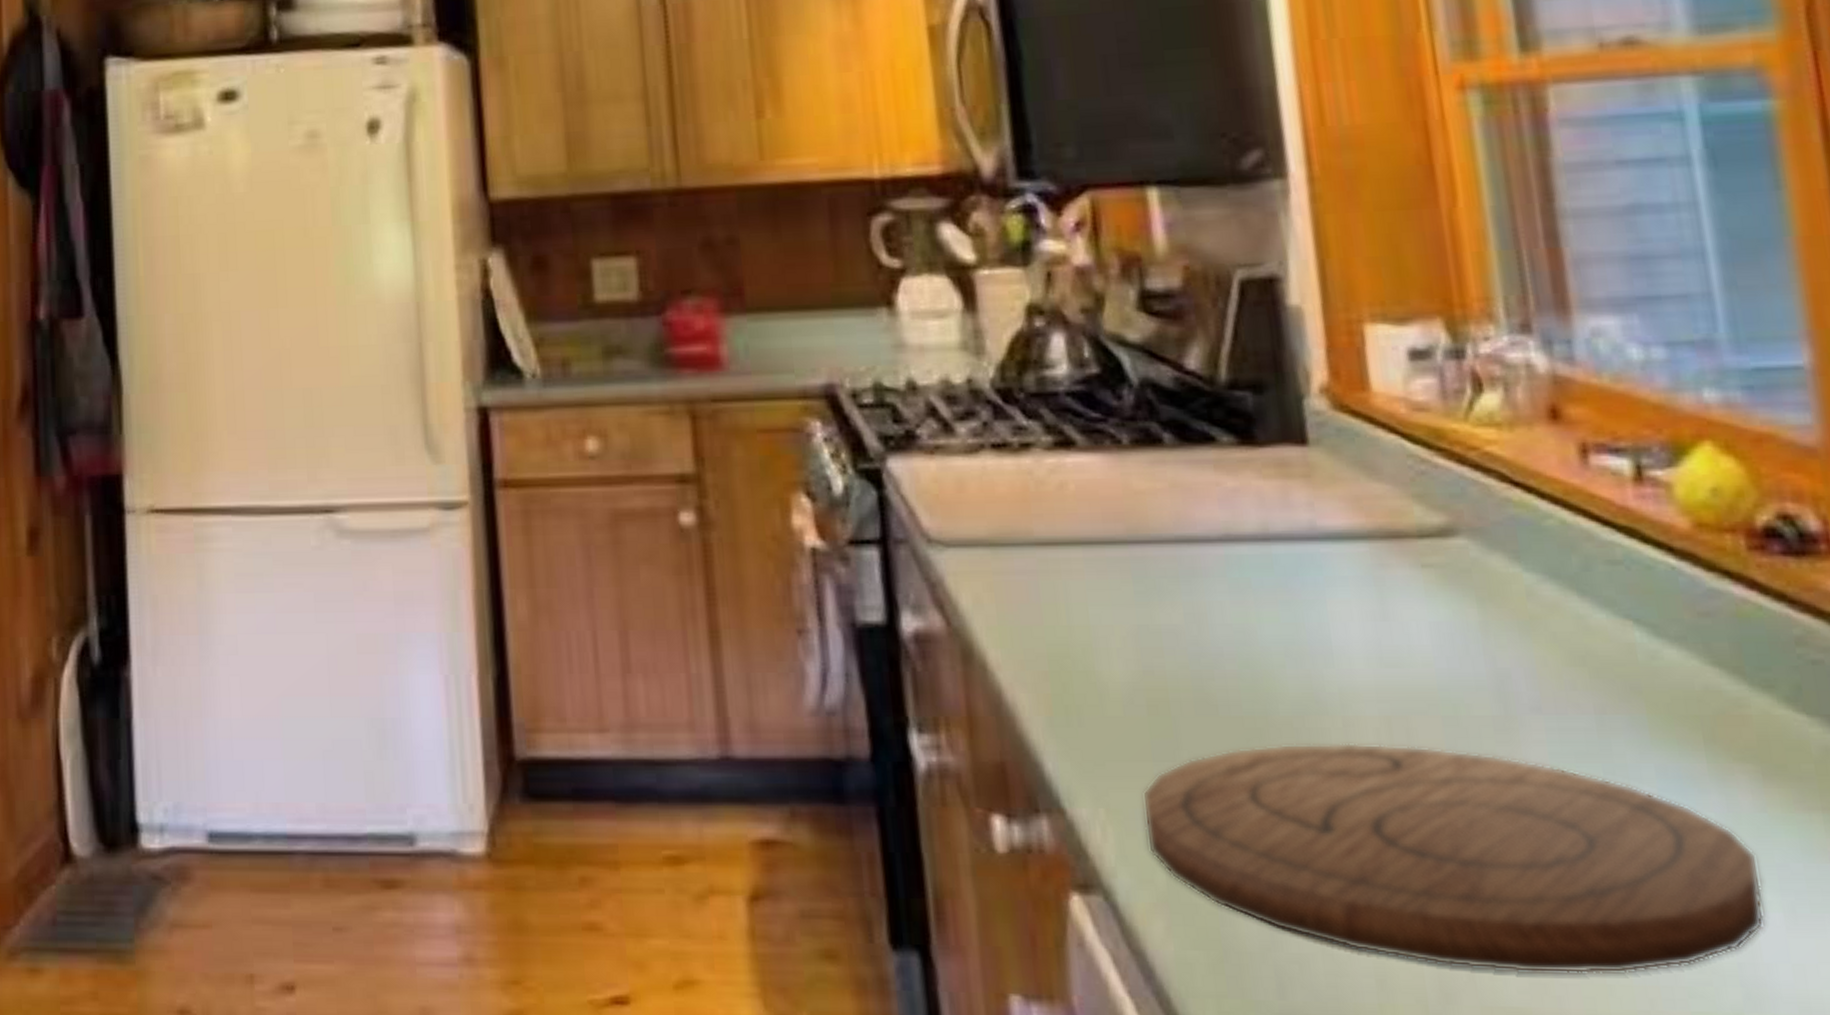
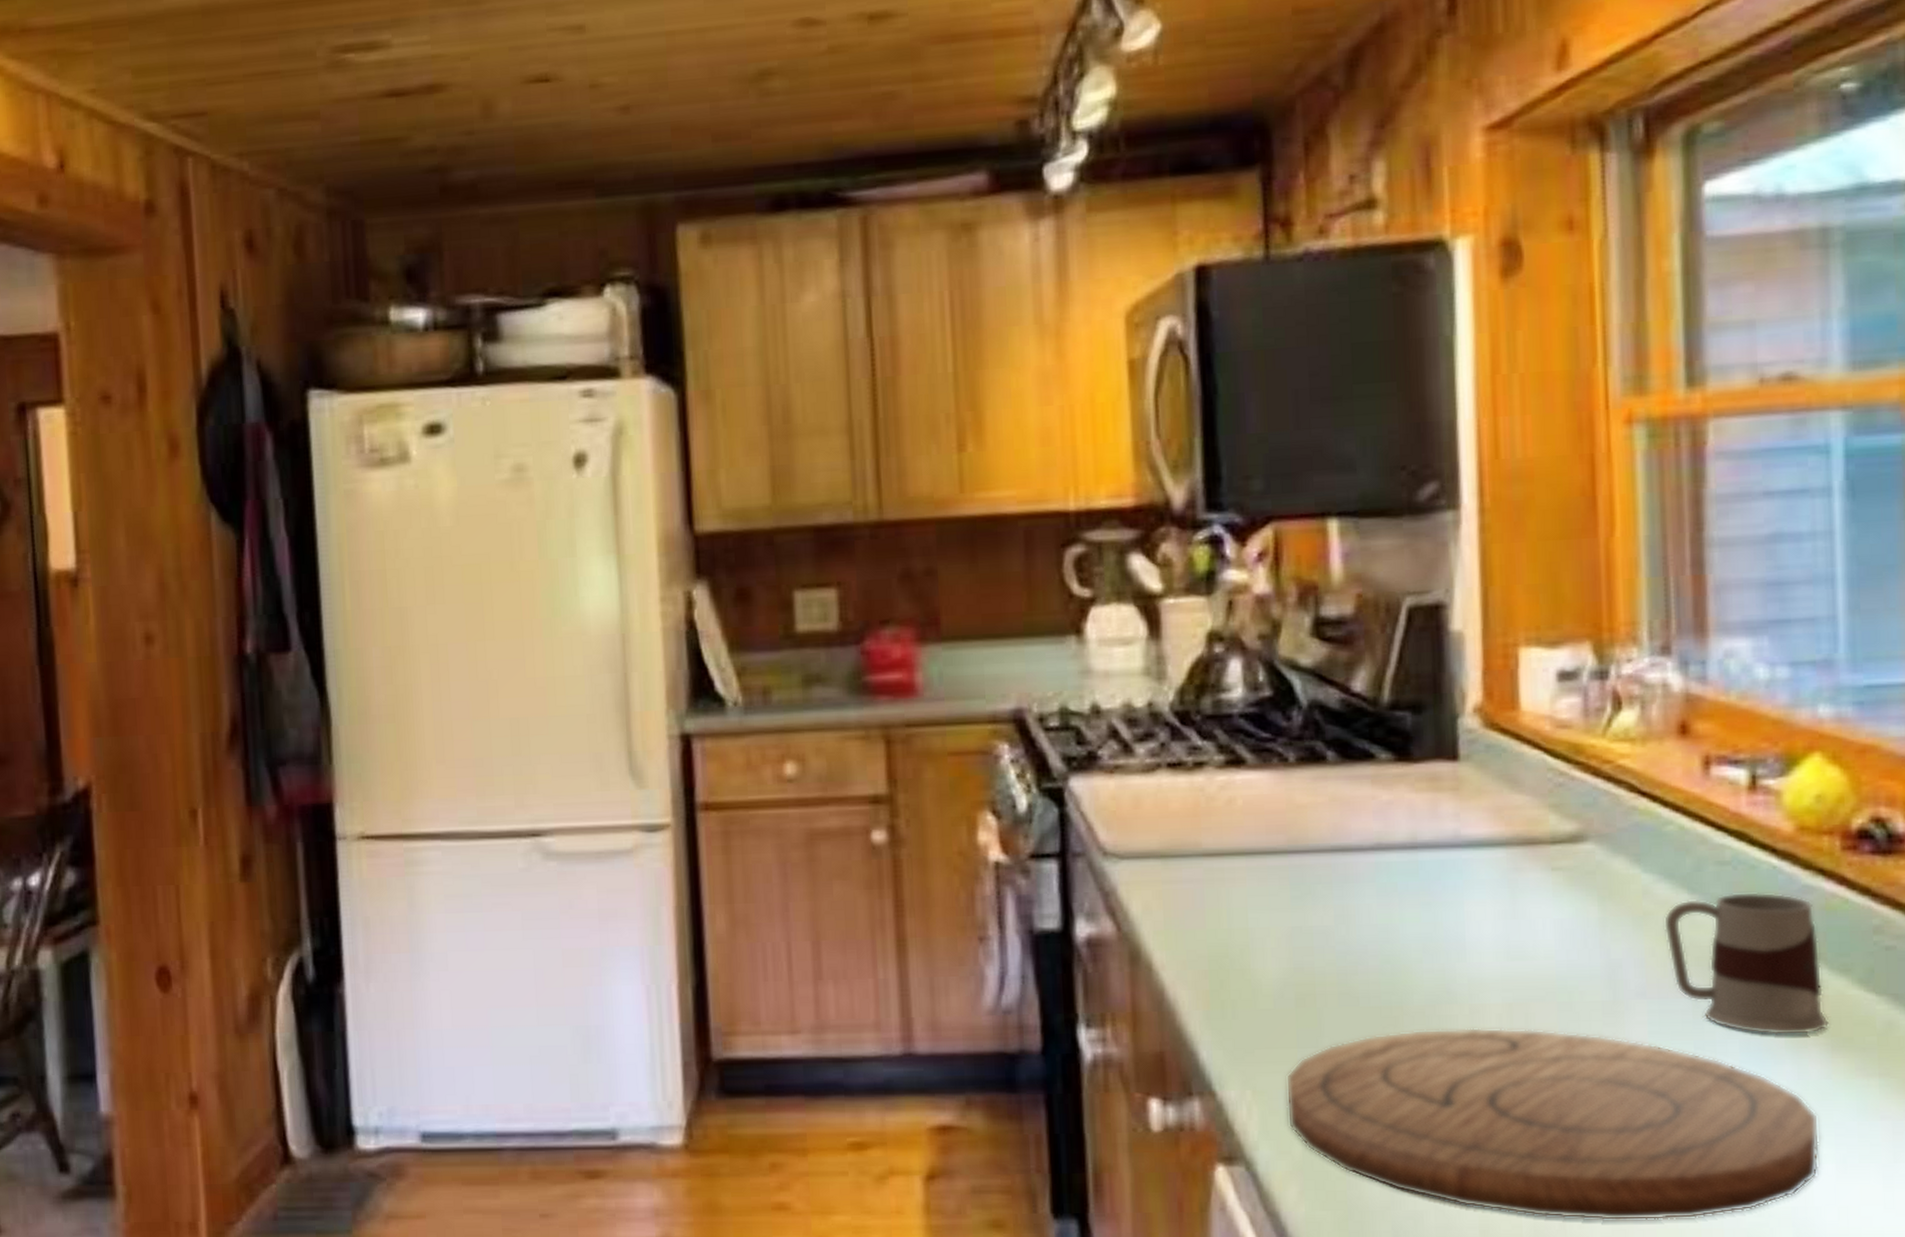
mug: none [1552,595,1756,761] -> present [1663,891,1829,1036]

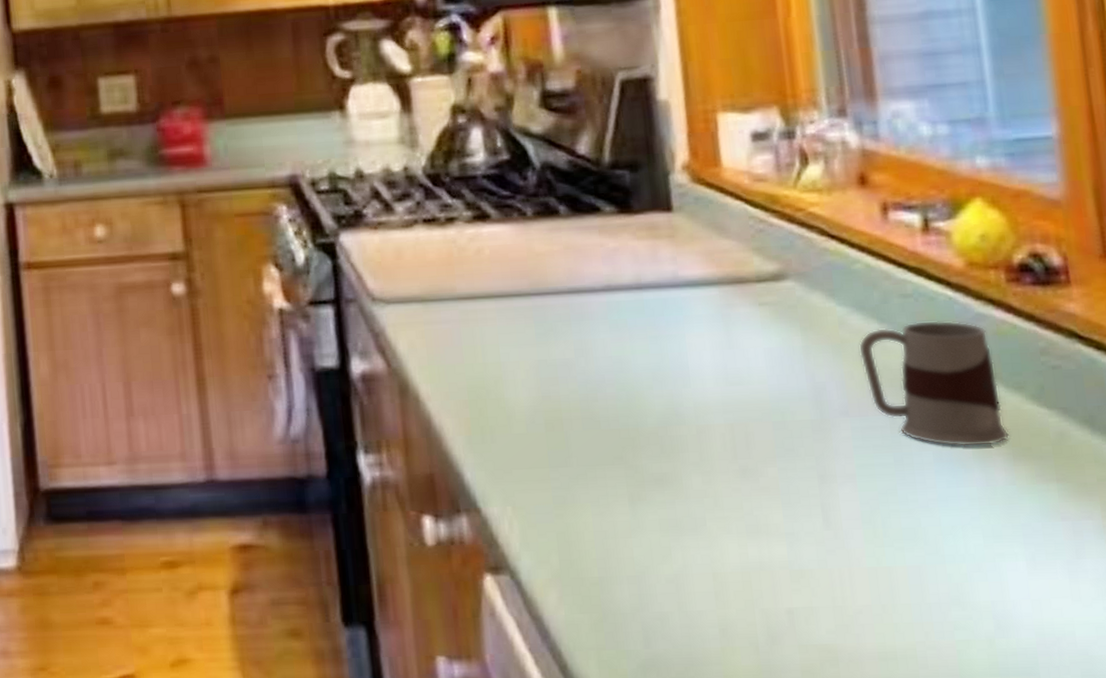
cutting board: present [1285,1027,1820,1221] -> none [540,445,1012,618]

